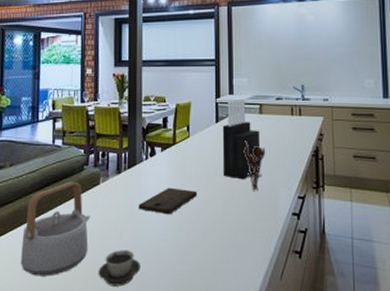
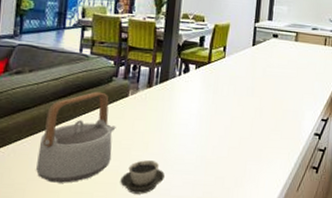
cutting board: present [138,187,198,215] -> none [167,104,228,129]
knife block: present [222,98,261,180] -> none [254,25,294,101]
utensil holder: present [243,141,266,191] -> none [276,65,297,112]

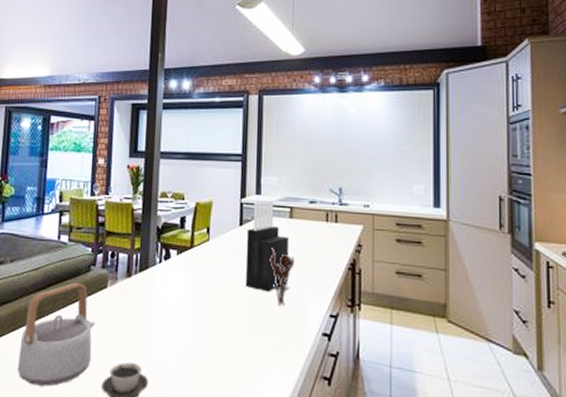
knife block: none [254,25,294,101] -> present [245,200,290,292]
utensil holder: none [276,65,297,112] -> present [269,248,295,306]

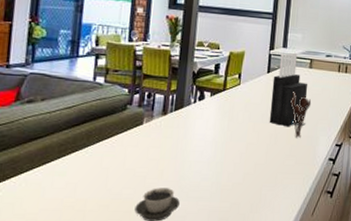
teapot: present [17,282,96,387] -> none [49,119,131,212]

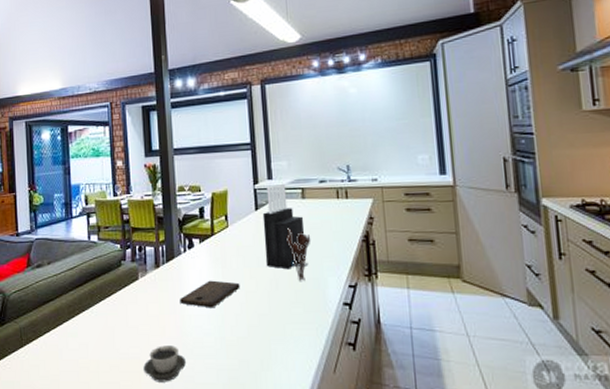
cutting board: none [182,131,243,156] -> present [180,280,240,308]

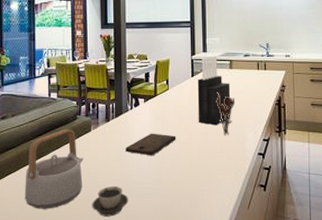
teapot: none [65,277,132,373] -> present [25,129,84,209]

